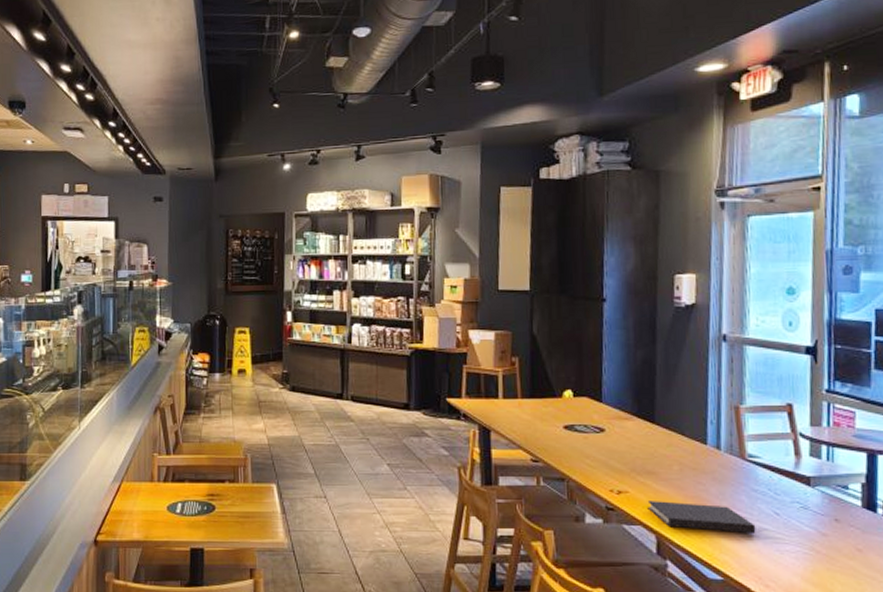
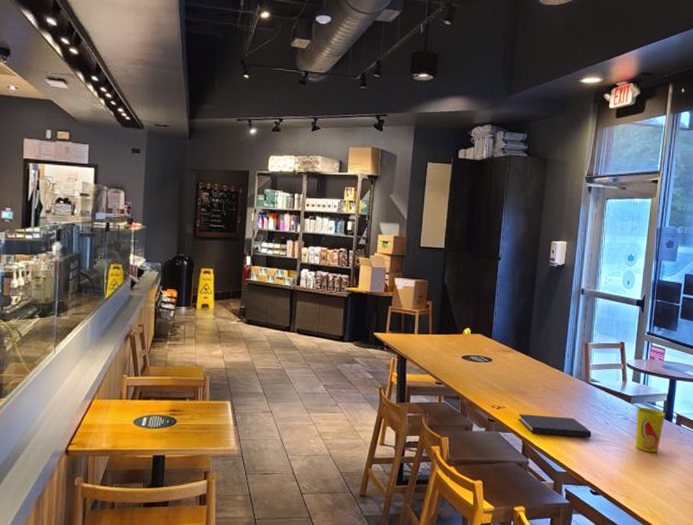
cup: none [821,491,865,556] -> present [635,407,665,453]

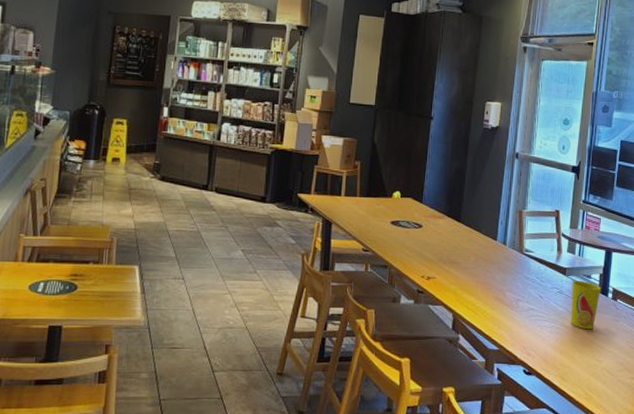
diary: present [518,414,592,437] -> none [448,285,525,312]

